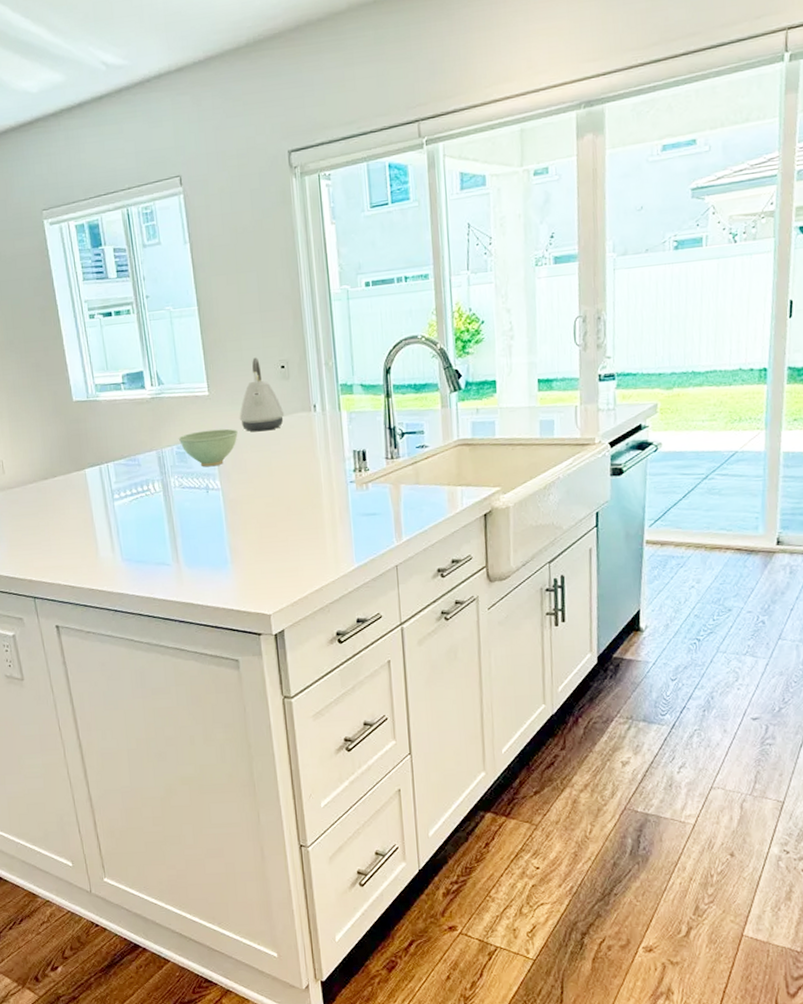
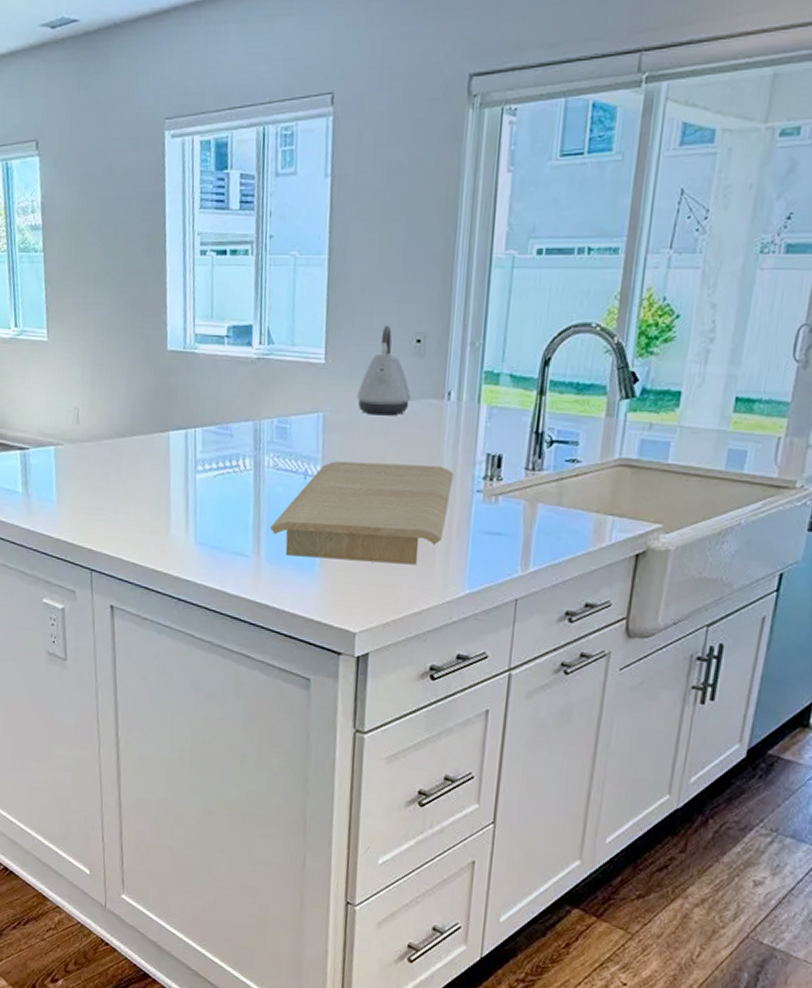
bowl: present [178,428,238,467] -> none [281,405,352,449]
cutting board: none [184,466,330,559] -> present [269,461,454,565]

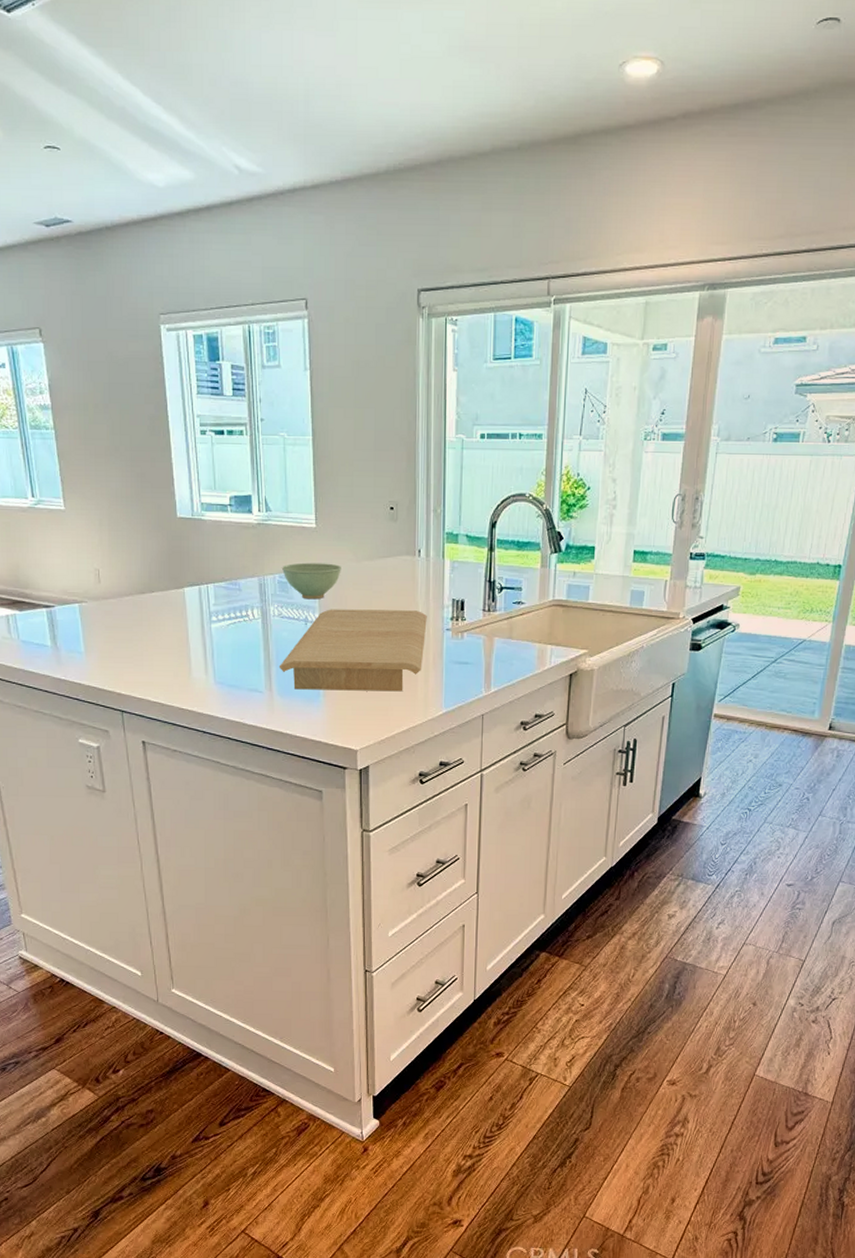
bowl: none [281,405,352,449] -> present [281,562,341,600]
kettle: present [356,325,411,416] -> none [344,495,389,570]

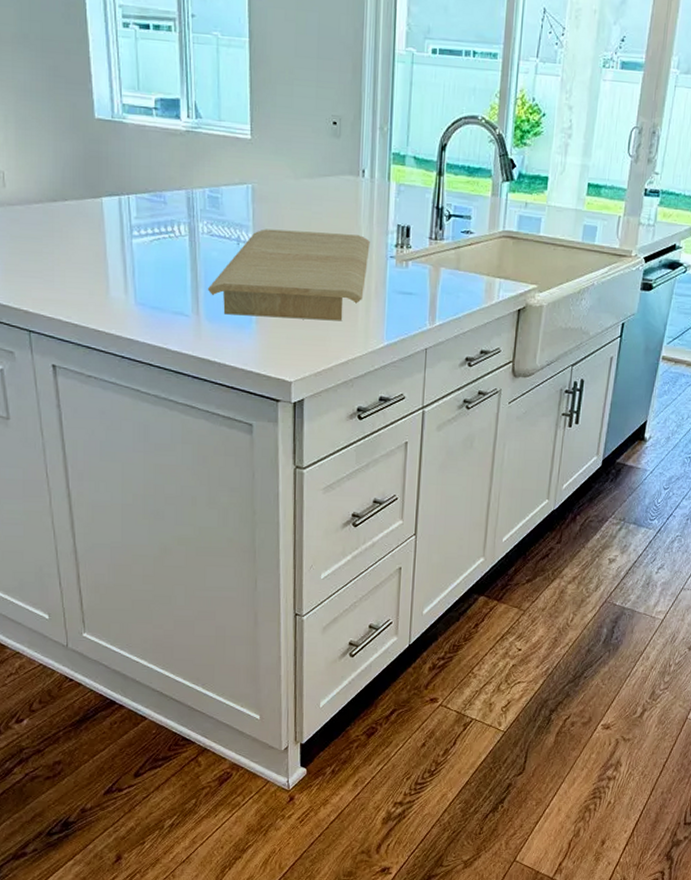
bowl: present [281,562,341,600] -> none [212,176,278,218]

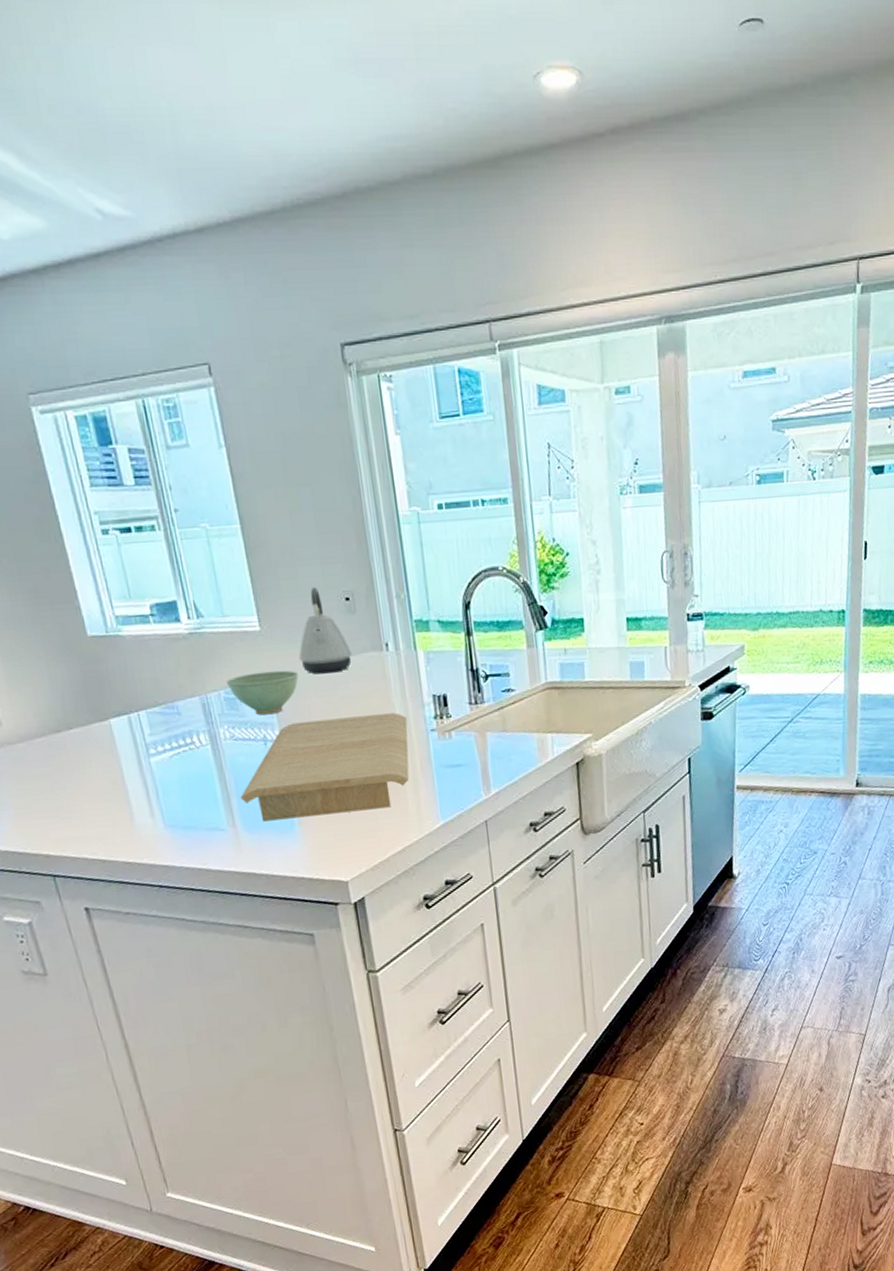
bowl: none [212,176,278,218] -> present [225,670,299,715]
kettle: none [281,107,331,189] -> present [298,587,352,674]

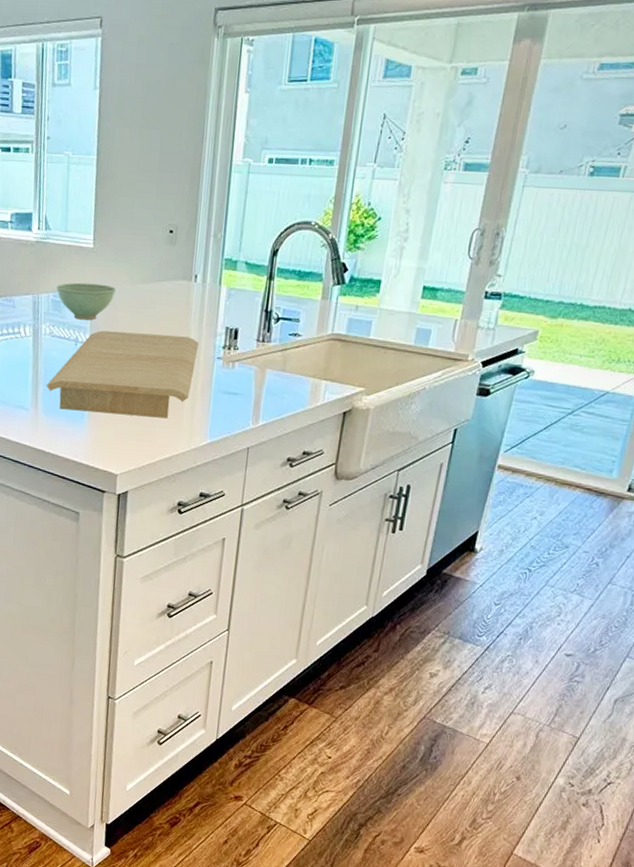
kettle: present [298,587,352,674] -> none [119,217,165,294]

